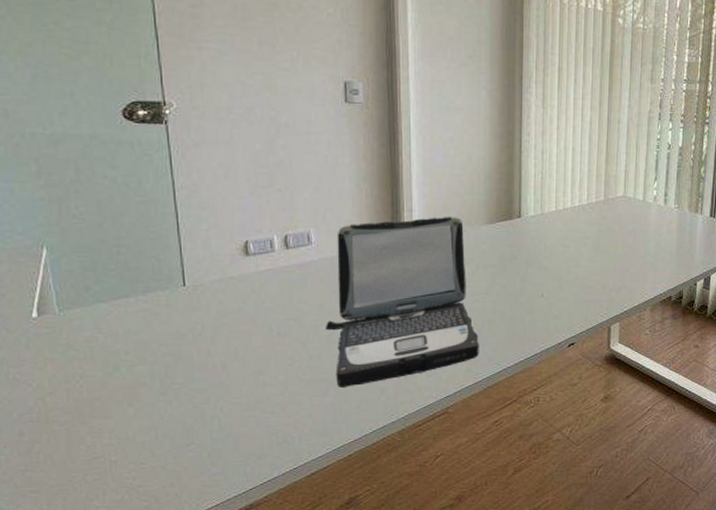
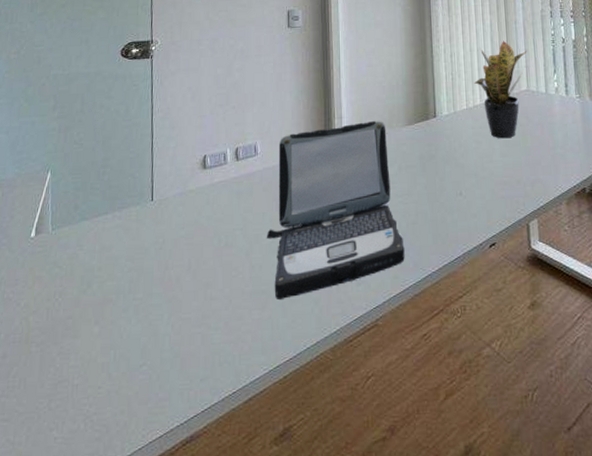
potted plant: none [566,141,628,244] -> present [474,40,527,139]

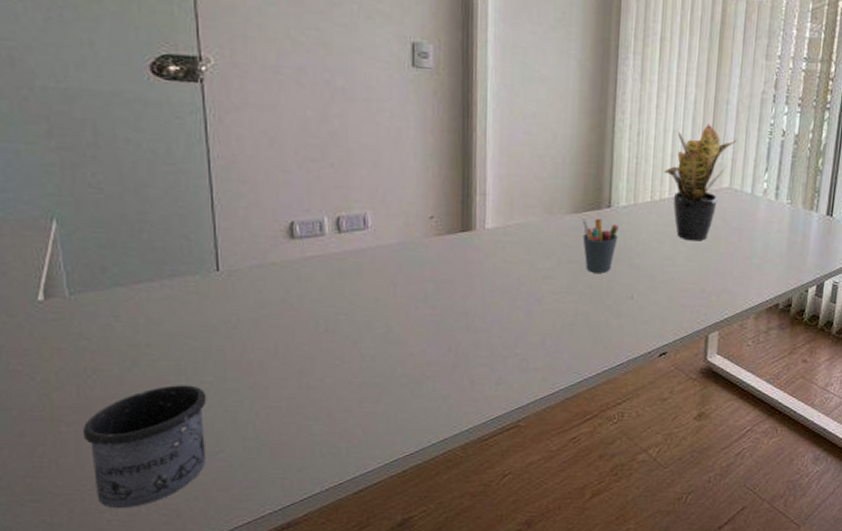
mug: none [46,302,137,426] -> present [82,385,207,509]
laptop: present [266,120,405,299] -> none [380,202,558,393]
pen holder: none [415,128,444,175] -> present [582,219,618,273]

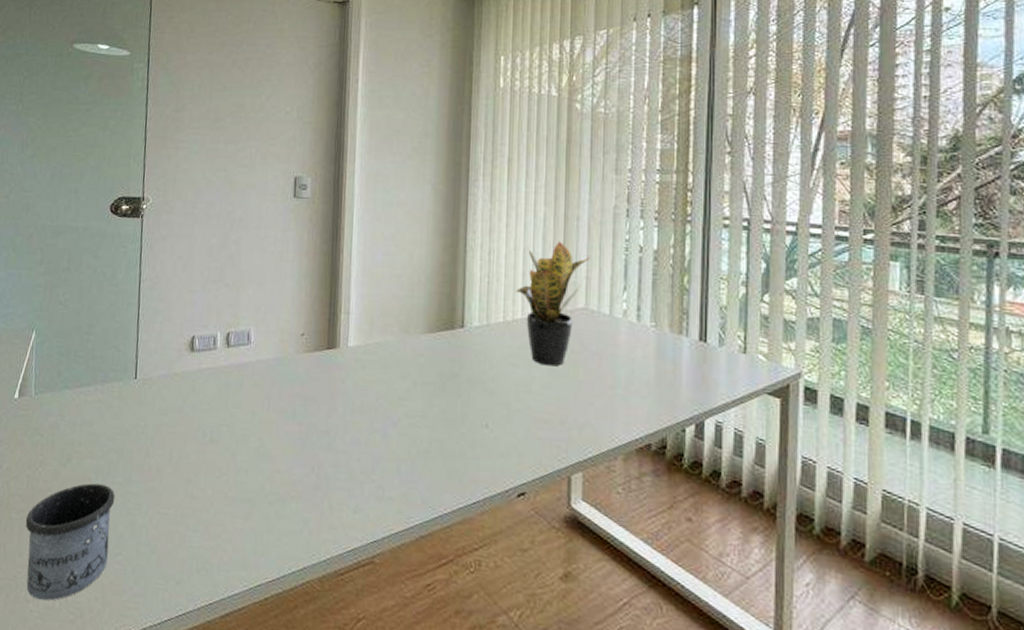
pen holder: present [582,219,618,273] -> none [436,339,472,397]

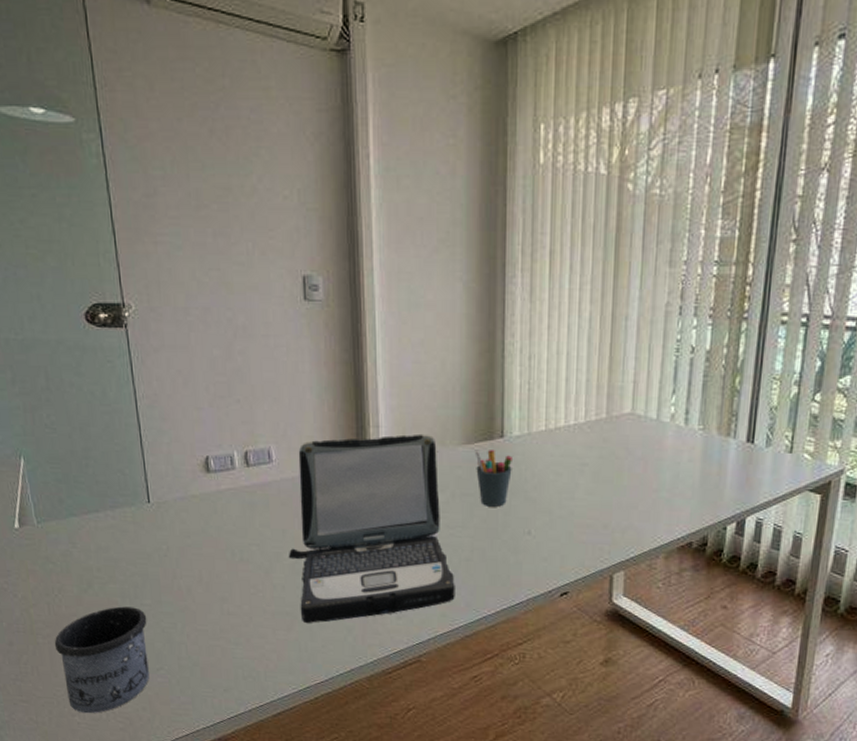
laptop: none [254,321,413,513] -> present [288,433,455,623]
pen holder: none [436,339,472,397] -> present [474,450,512,507]
potted plant: present [516,241,590,366] -> none [559,343,638,473]

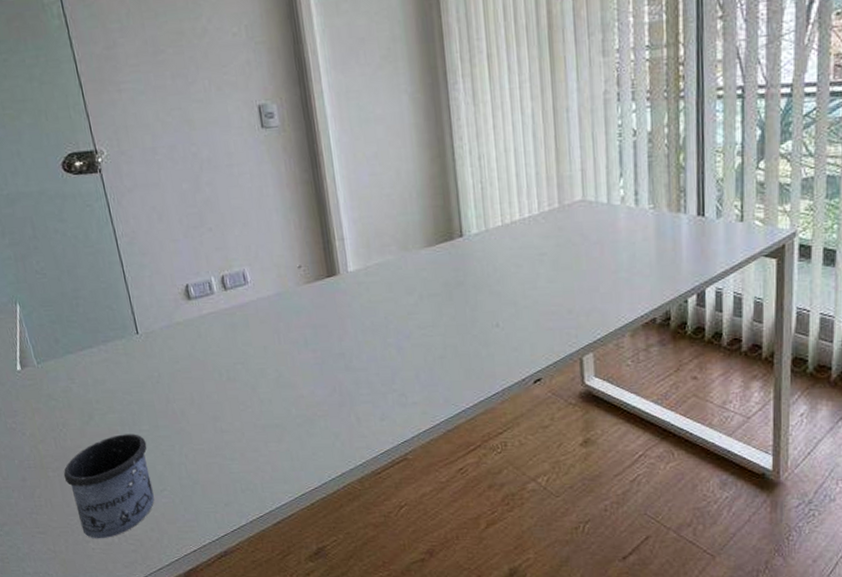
laptop: present [288,433,455,623] -> none [271,241,434,433]
pen holder: present [474,450,512,507] -> none [437,250,474,304]

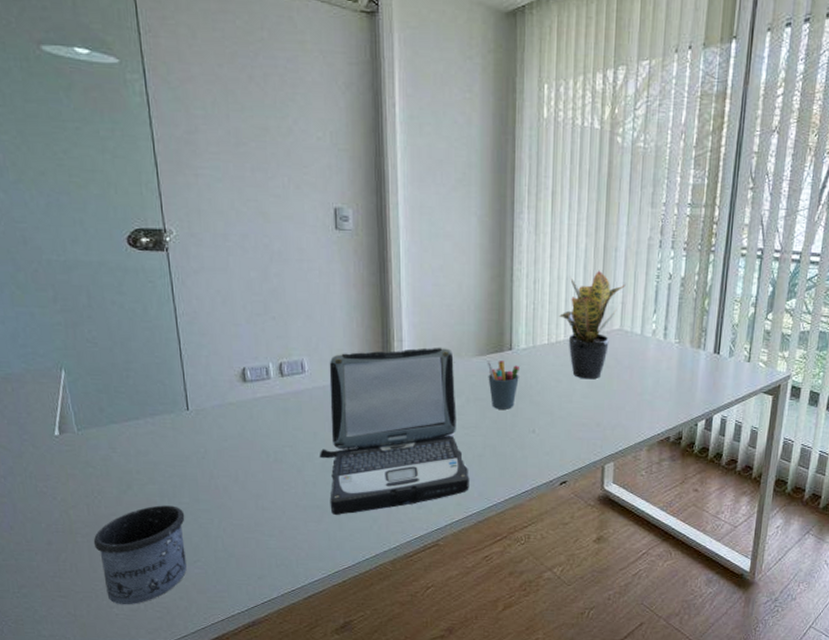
laptop: none [271,241,434,433] -> present [319,347,469,515]
pen holder: none [437,250,474,304] -> present [487,361,519,409]
potted plant: none [511,136,583,261] -> present [559,270,626,380]

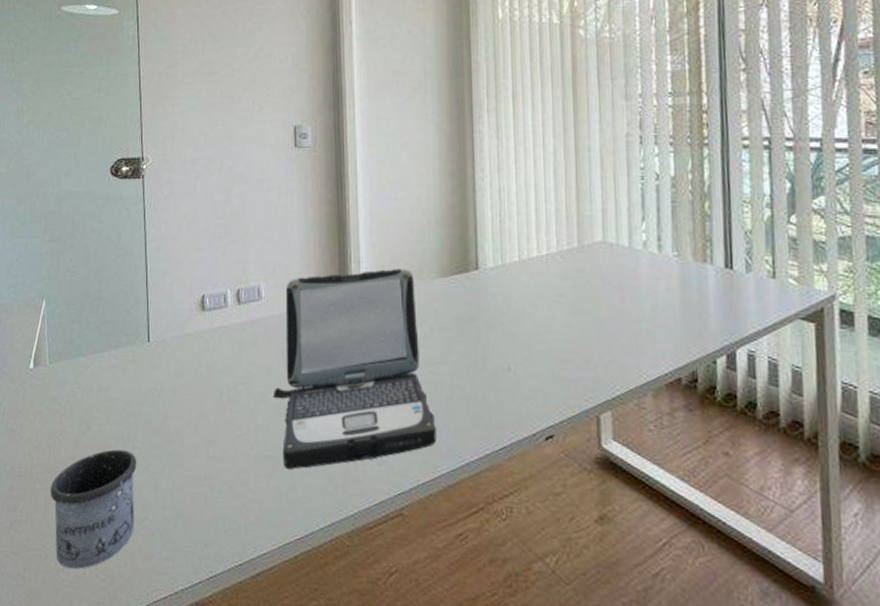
pen holder: present [487,361,519,409] -> none [451,283,488,341]
potted plant: present [559,270,626,380] -> none [530,174,604,304]

